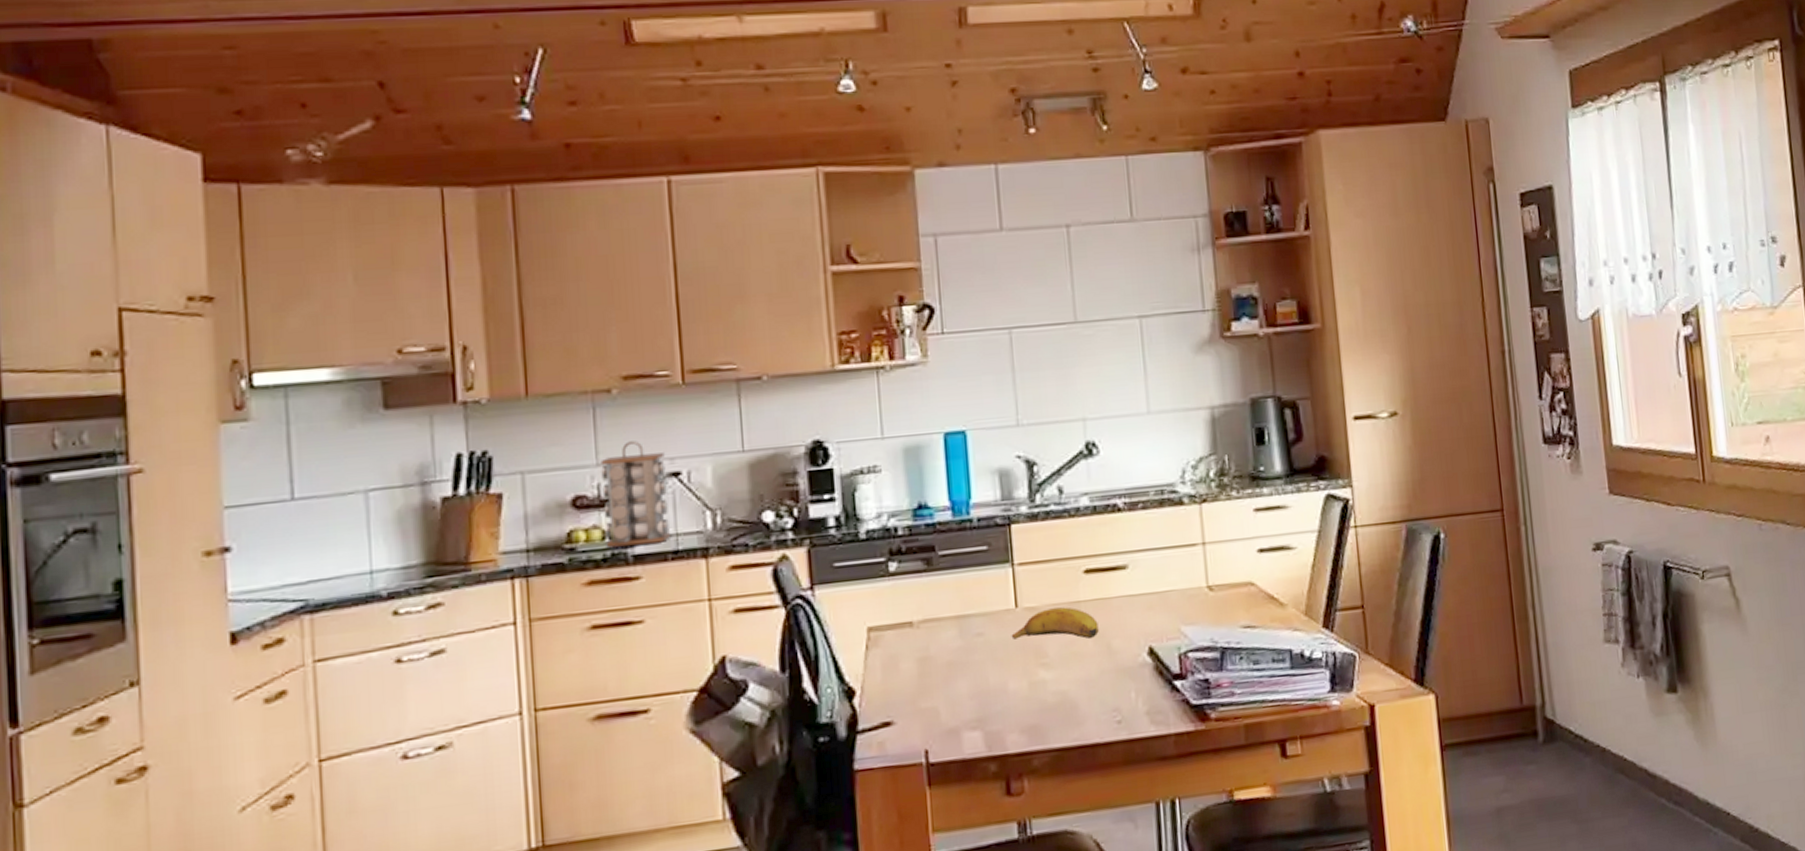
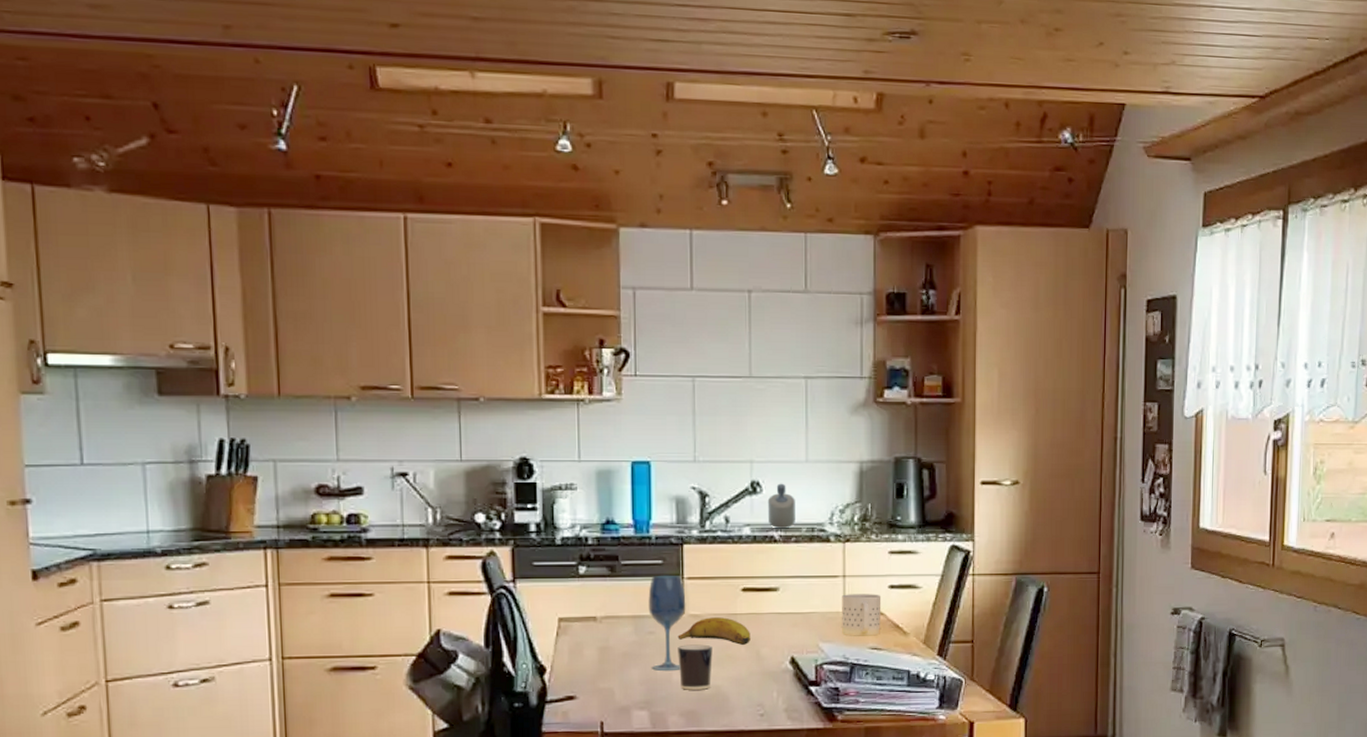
spice rack: present [601,441,670,548] -> none [341,443,397,532]
wineglass: none [972,561,1020,681] -> present [648,575,686,672]
mug: none [1012,642,1056,701] -> present [678,644,713,690]
soap dispenser: none [1106,441,1141,495] -> present [767,483,795,529]
mug: none [1202,561,1253,616] -> present [841,594,881,636]

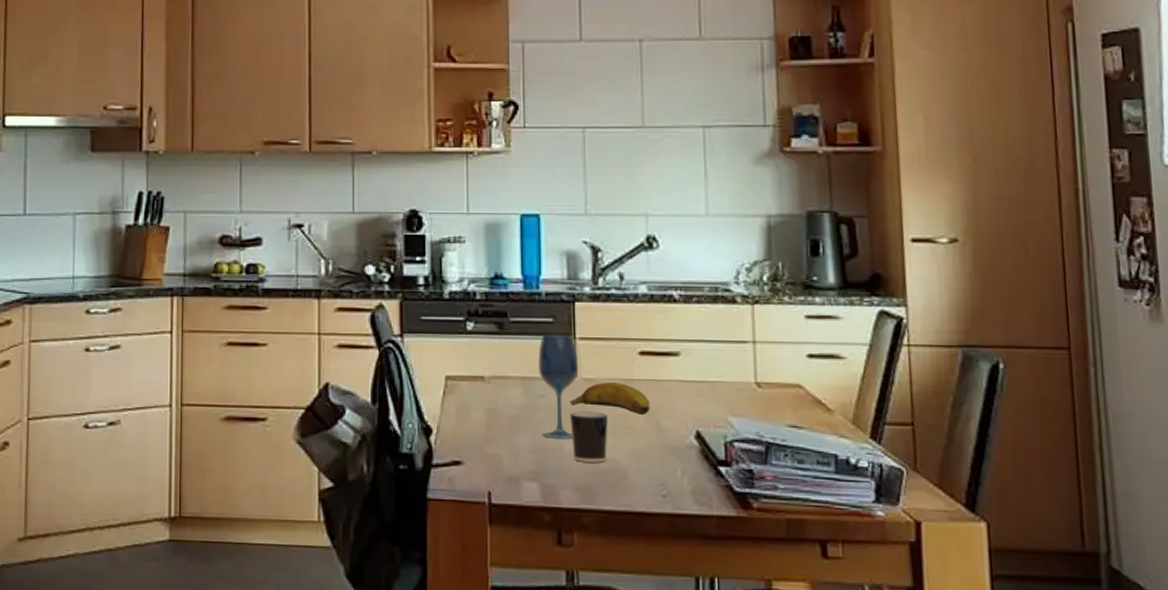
soap dispenser: present [767,483,795,529] -> none [665,238,697,288]
mug: present [841,594,881,636] -> none [751,362,800,412]

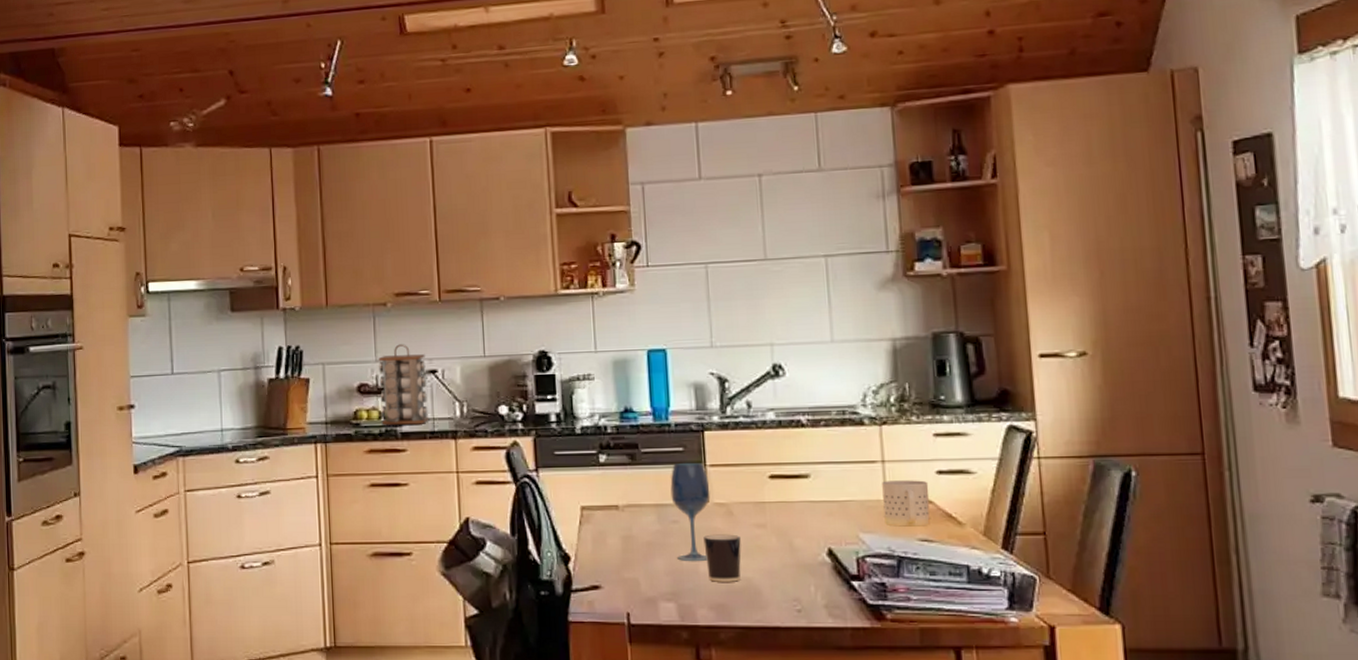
spice rack: none [242,195,292,282] -> present [378,344,428,426]
fruit: present [570,382,650,416] -> none [703,506,782,536]
mug: none [751,362,800,412] -> present [881,480,930,527]

